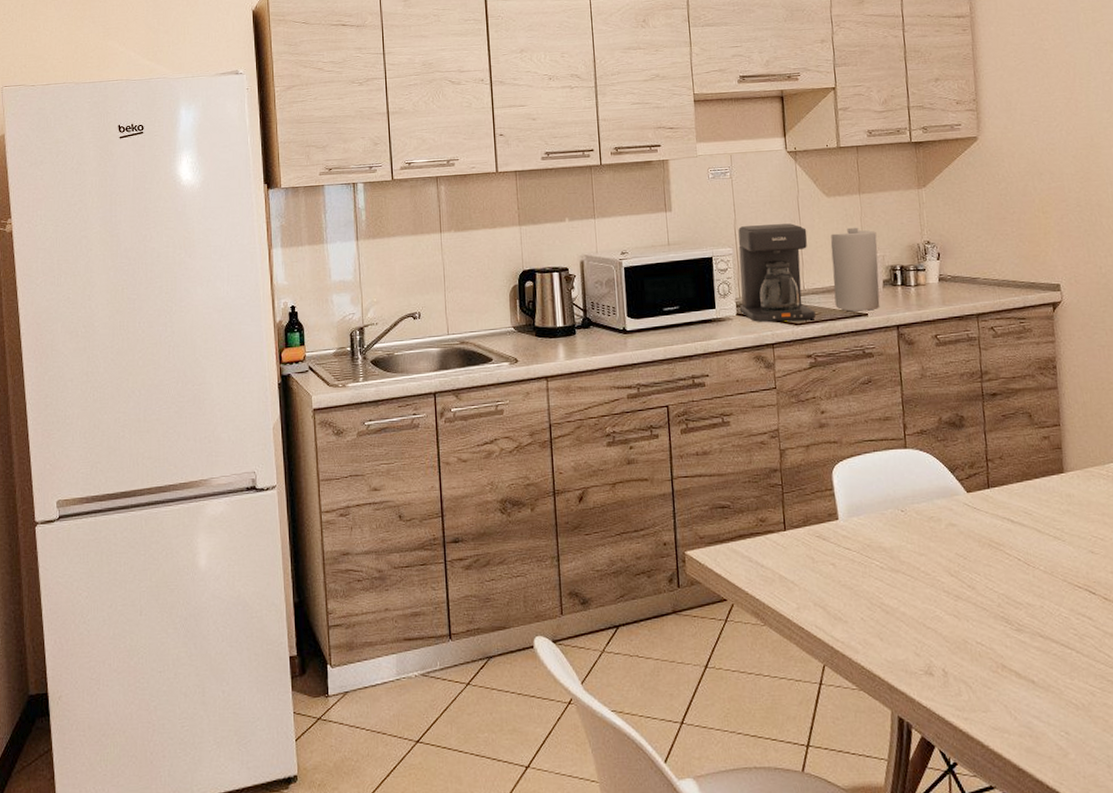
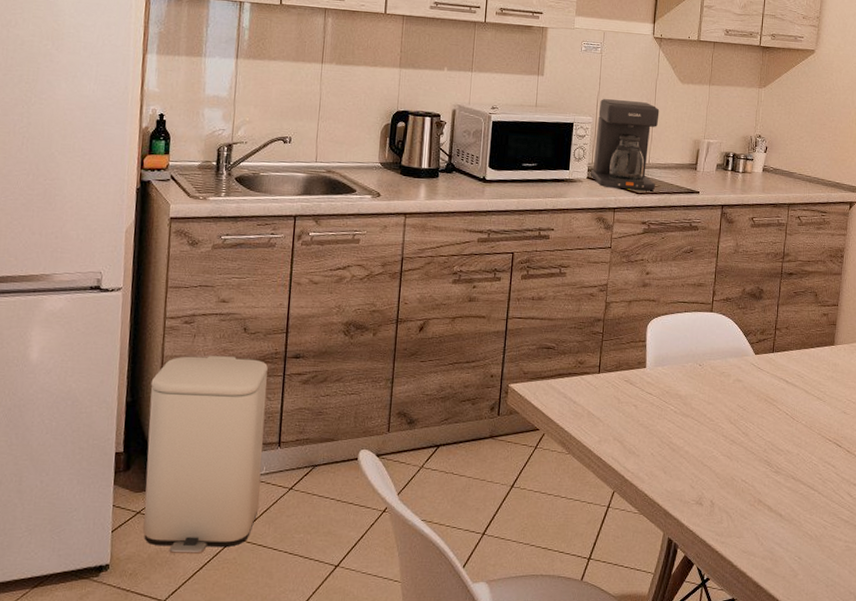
pedal bin: none [315,547,438,762] -> present [143,356,268,555]
paper towel holder: present [830,227,880,312] -> none [673,113,718,189]

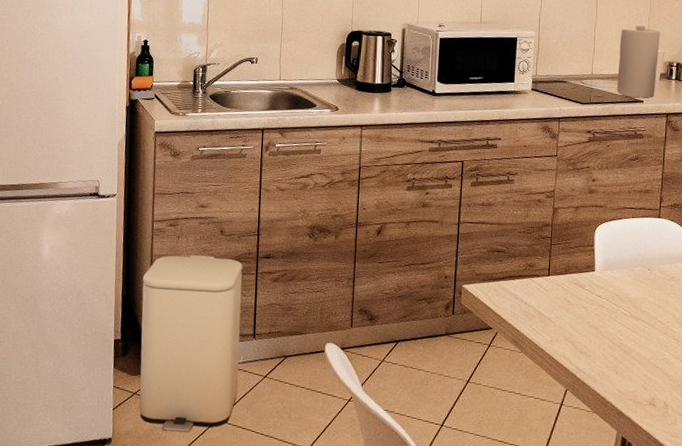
coffee maker: present [591,99,660,191] -> none [535,14,601,101]
paper towel holder: none [673,113,718,189] -> present [617,25,660,99]

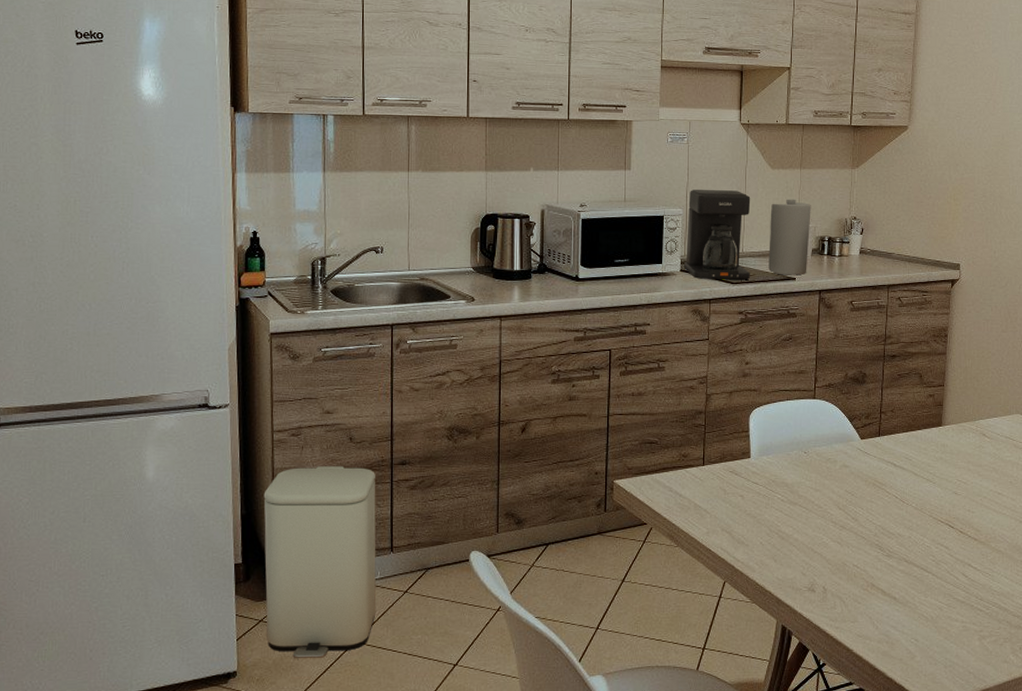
coffee maker: none [535,14,601,101] -> present [684,190,751,281]

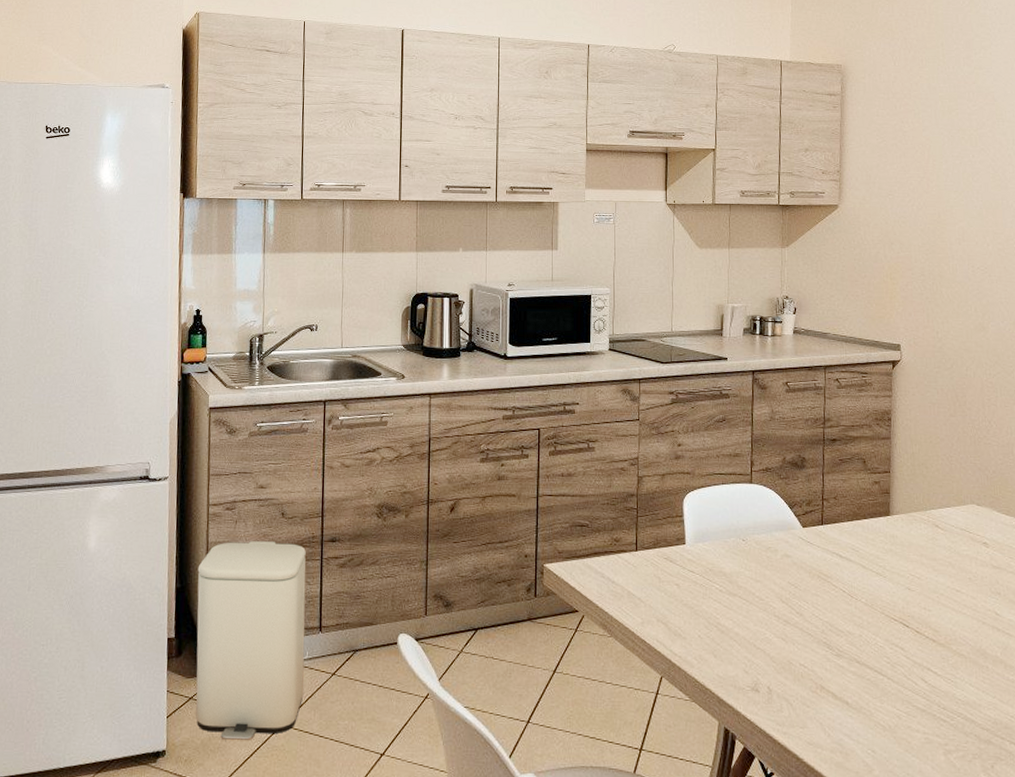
coffee maker: present [684,190,751,281] -> none [613,269,680,360]
paper towel holder: present [768,199,811,276] -> none [698,278,741,355]

